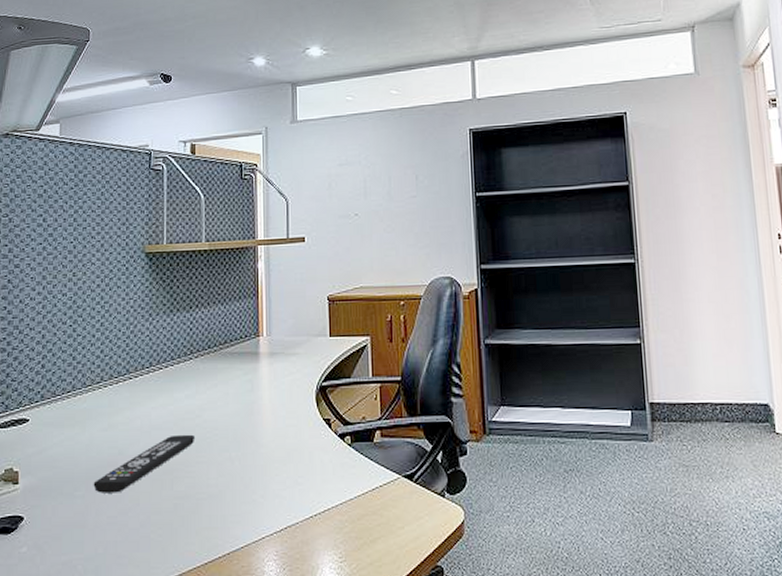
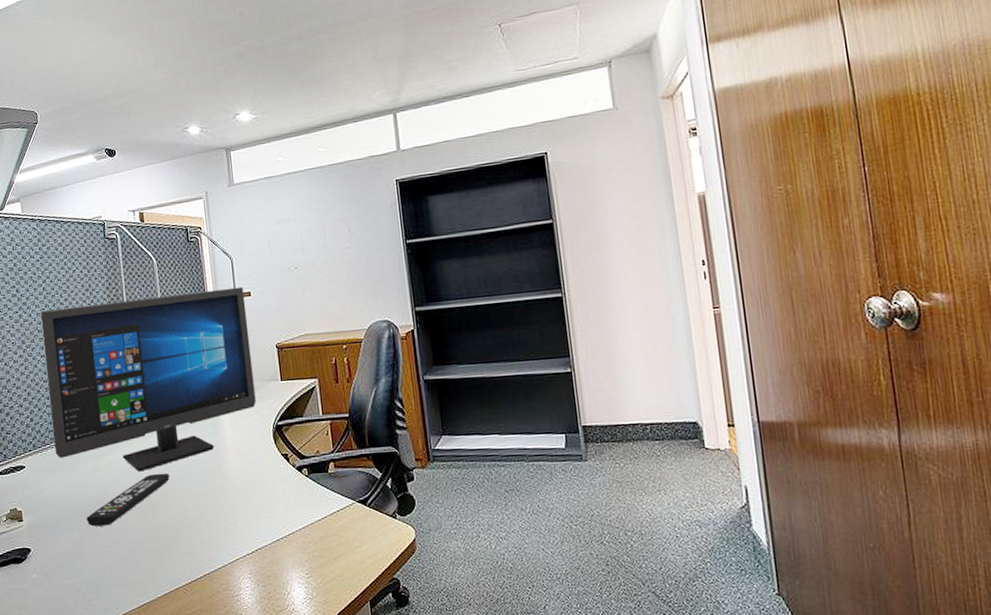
computer monitor: none [66,231,300,432] -> present [40,286,256,472]

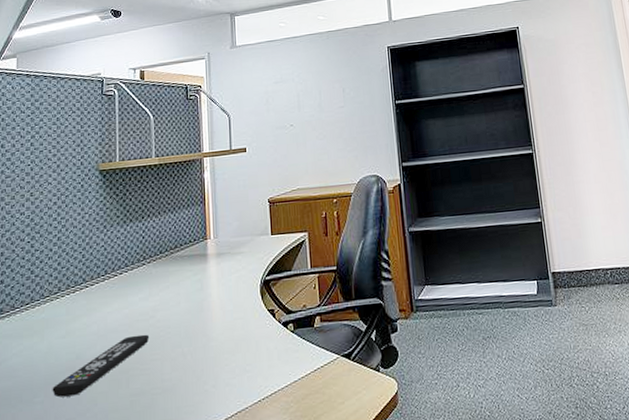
computer monitor: present [40,286,256,472] -> none [24,143,245,334]

